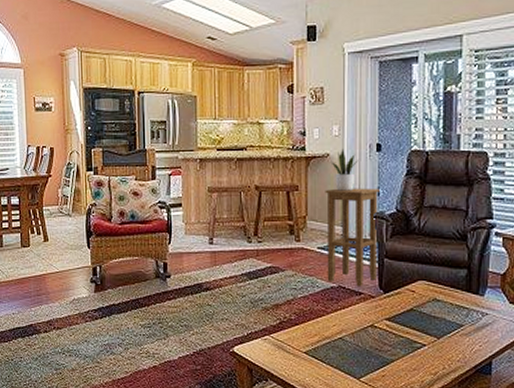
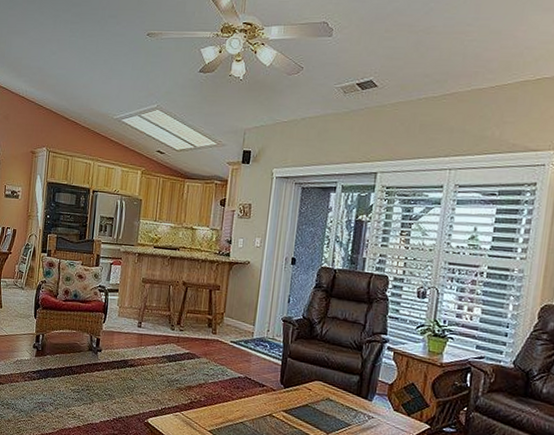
stool: present [325,188,380,287] -> none [236,292,290,380]
potted plant: present [330,148,359,191] -> none [250,258,275,296]

